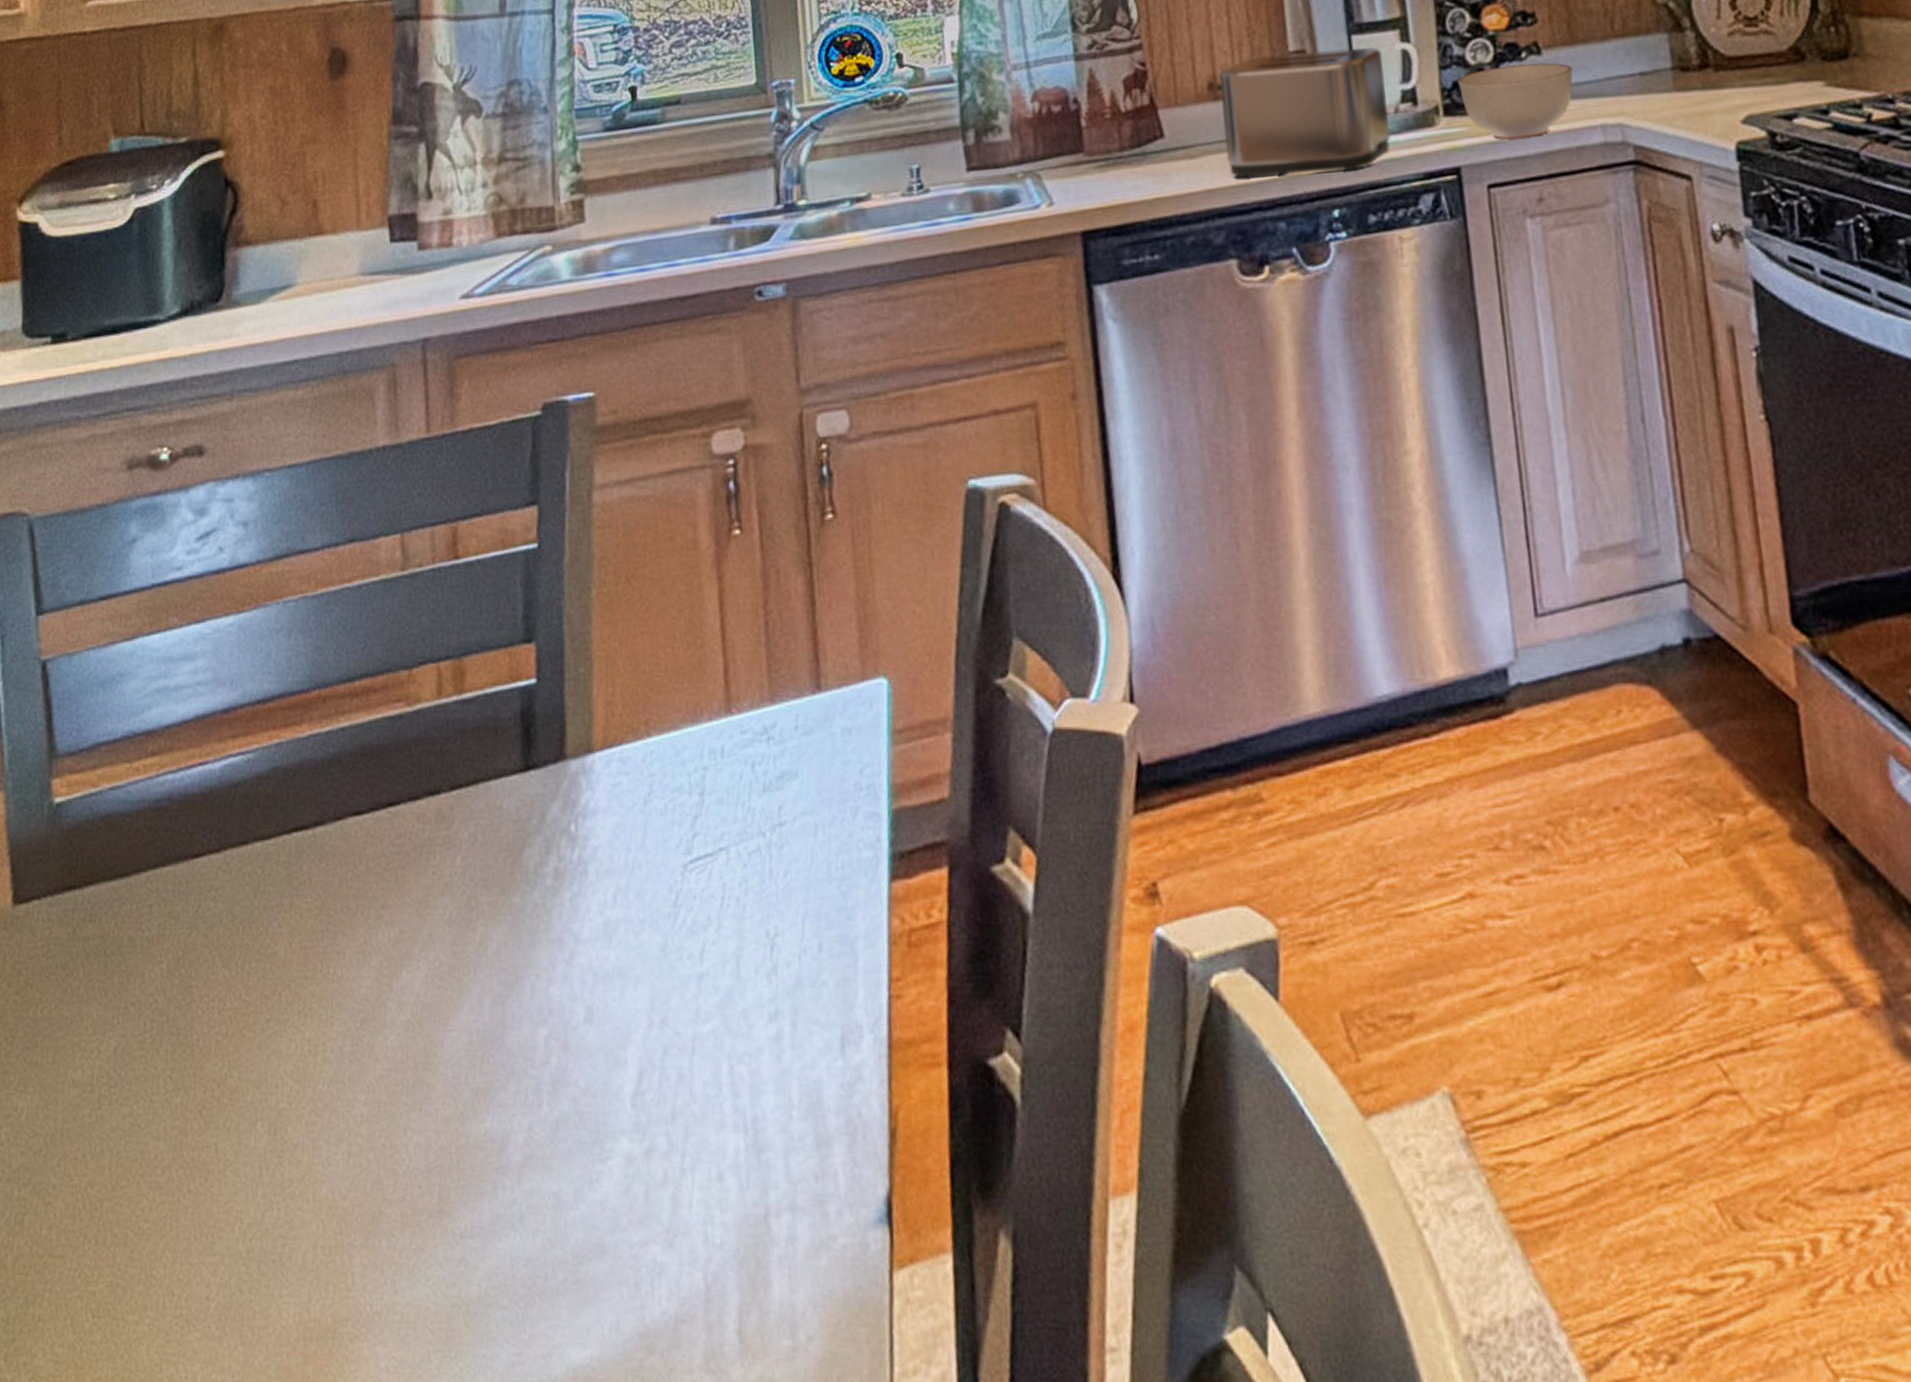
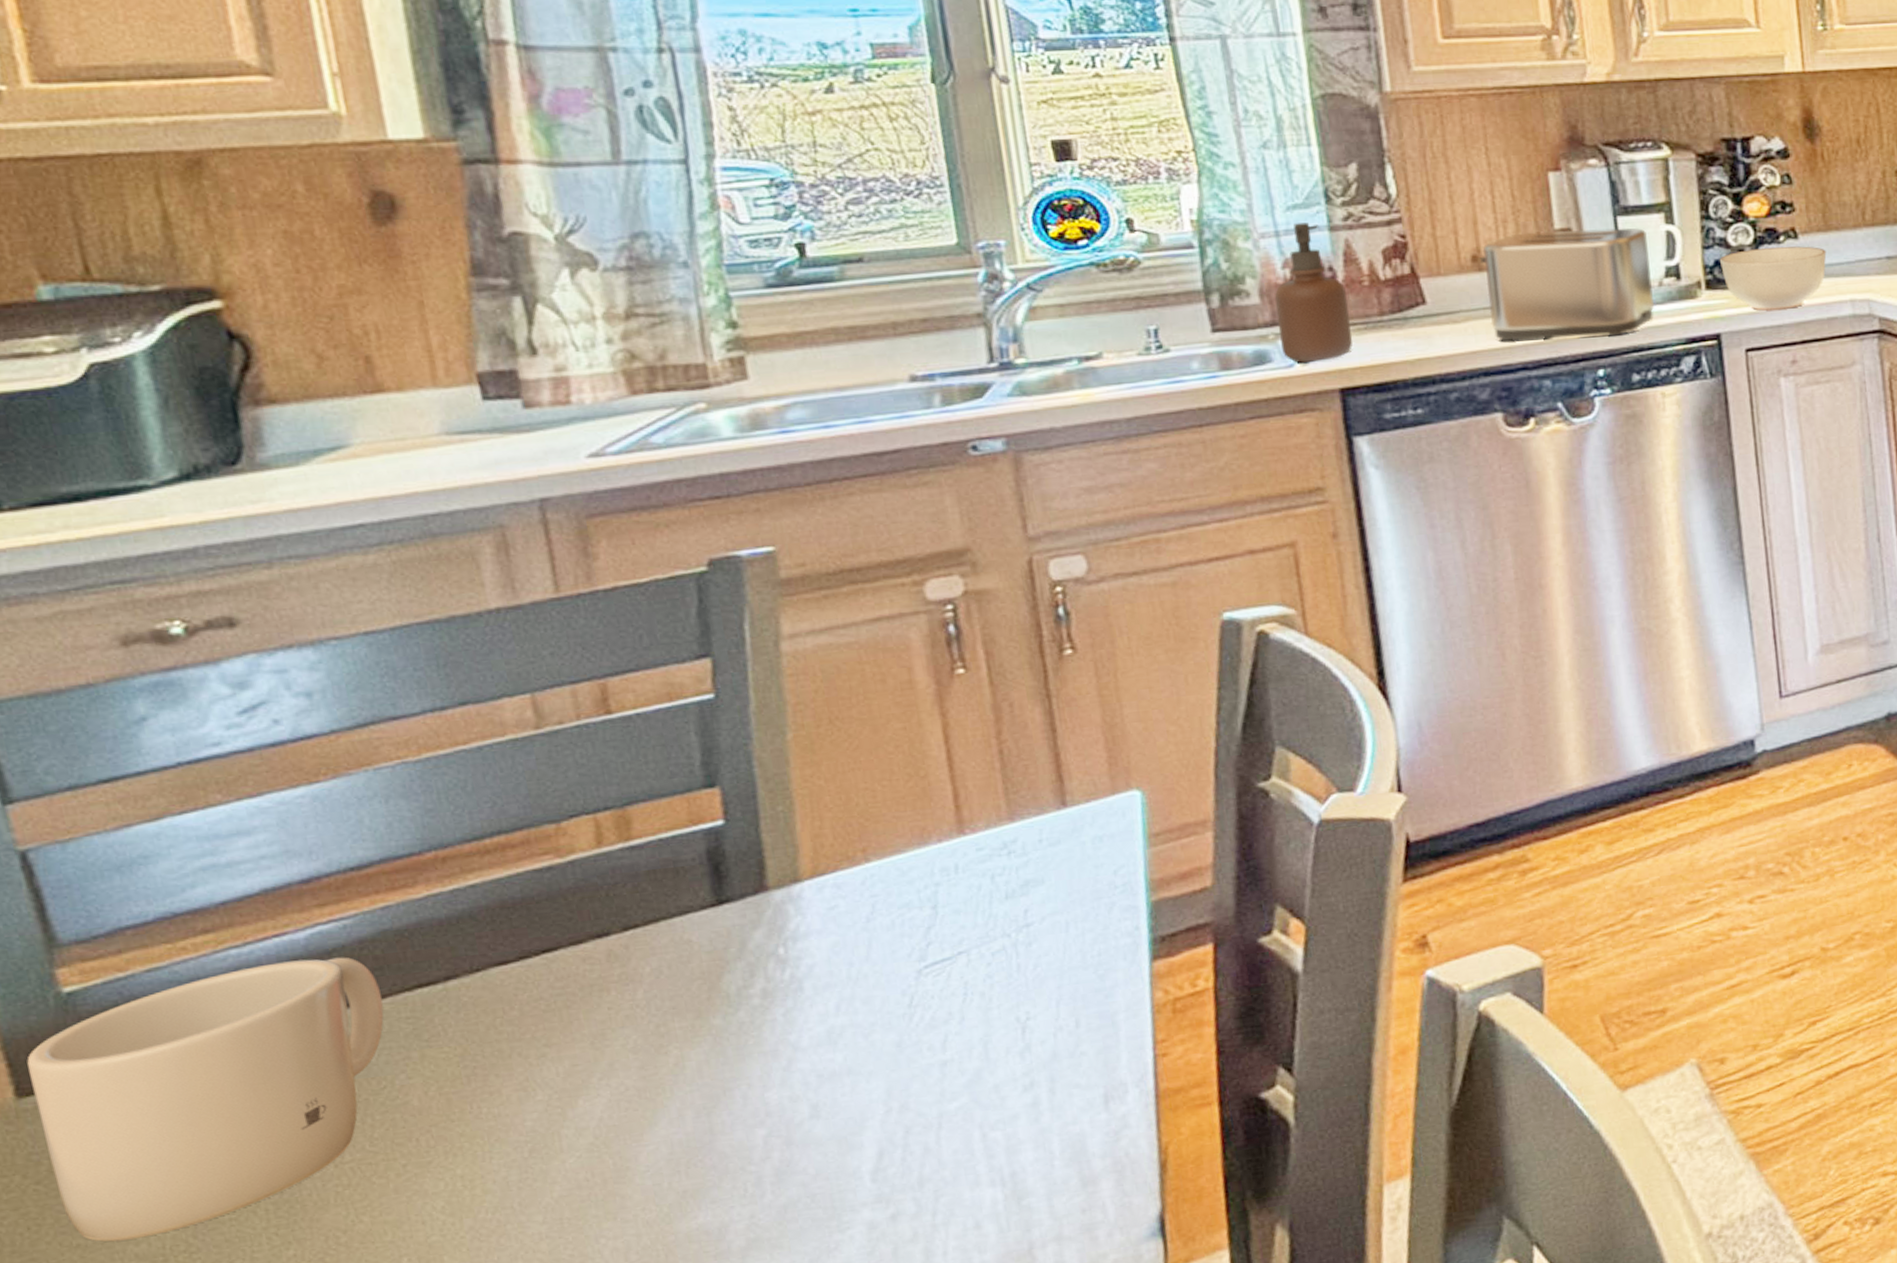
mug: none [24,791,269,1064] -> present [27,956,384,1242]
soap dispenser: none [1023,52,1094,203] -> present [1274,222,1353,363]

